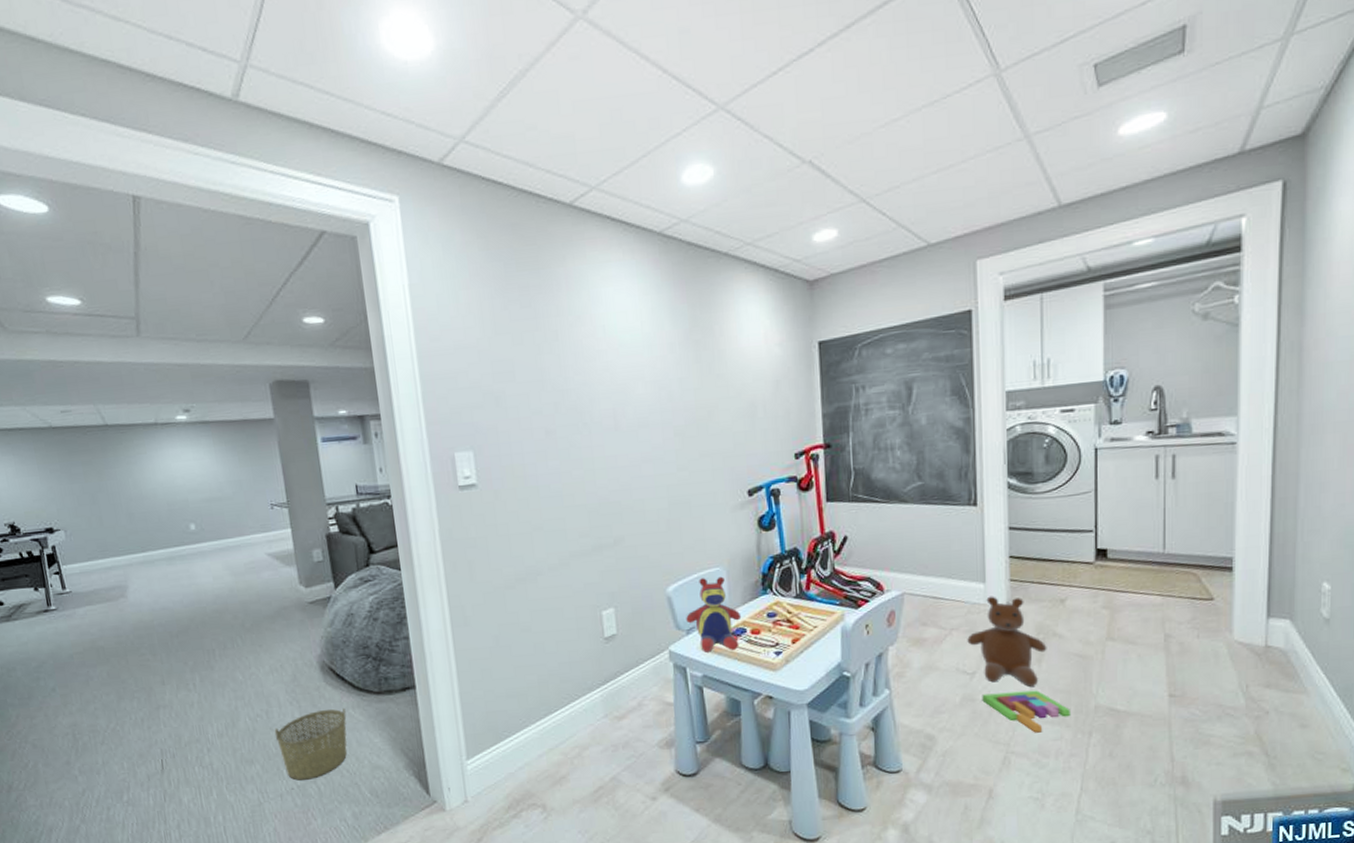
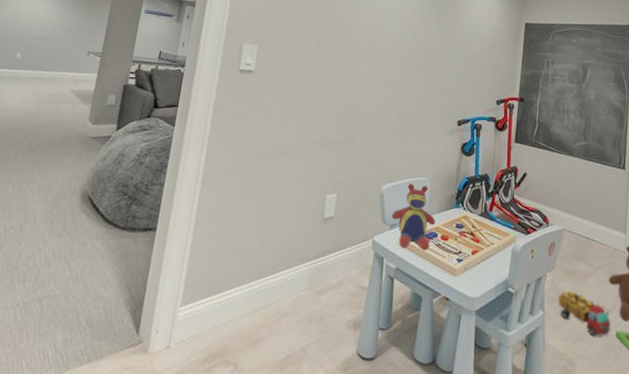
basket: present [274,707,347,781] -> none [18,234,90,298]
toy truck: none [905,661,975,705] -> present [557,291,611,336]

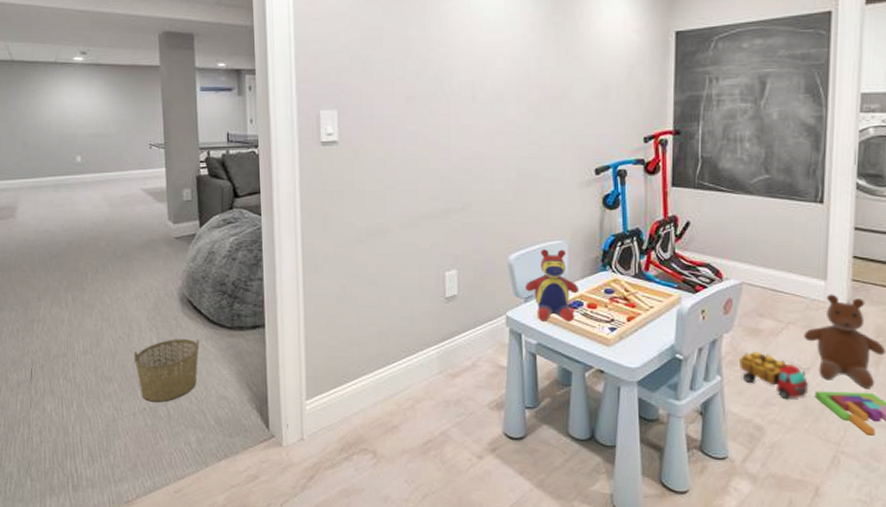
basket: none [18,234,90,298] -> present [133,338,200,402]

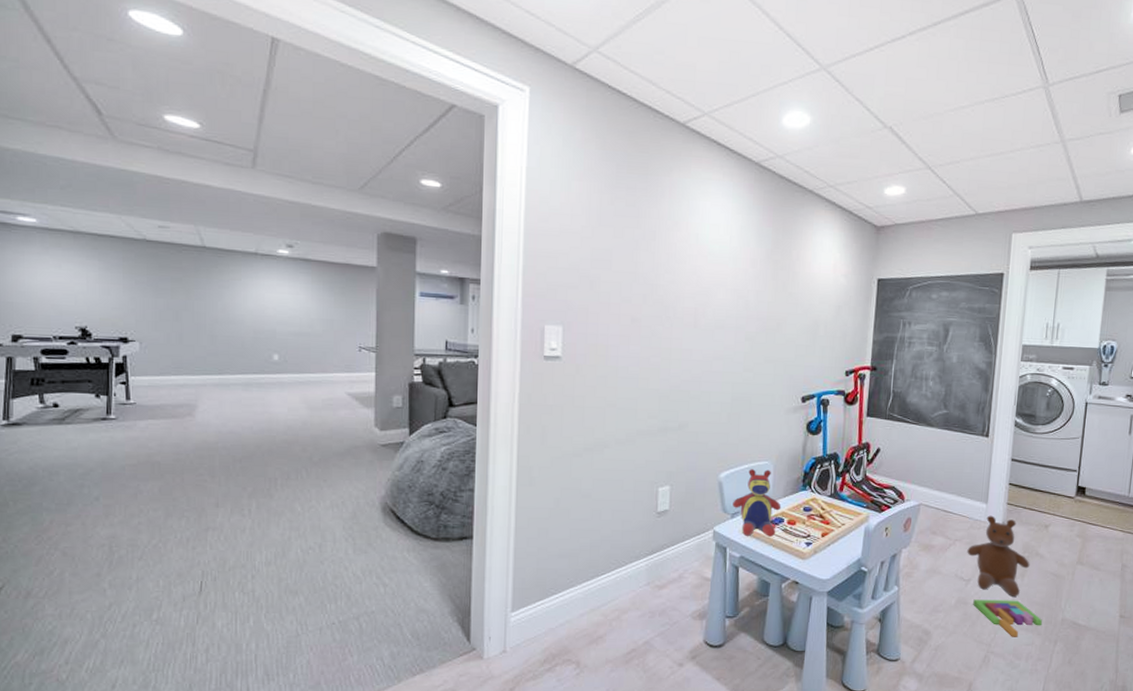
basket: present [133,338,200,402] -> none [324,549,400,616]
toy truck: present [738,352,808,399] -> none [913,565,968,606]

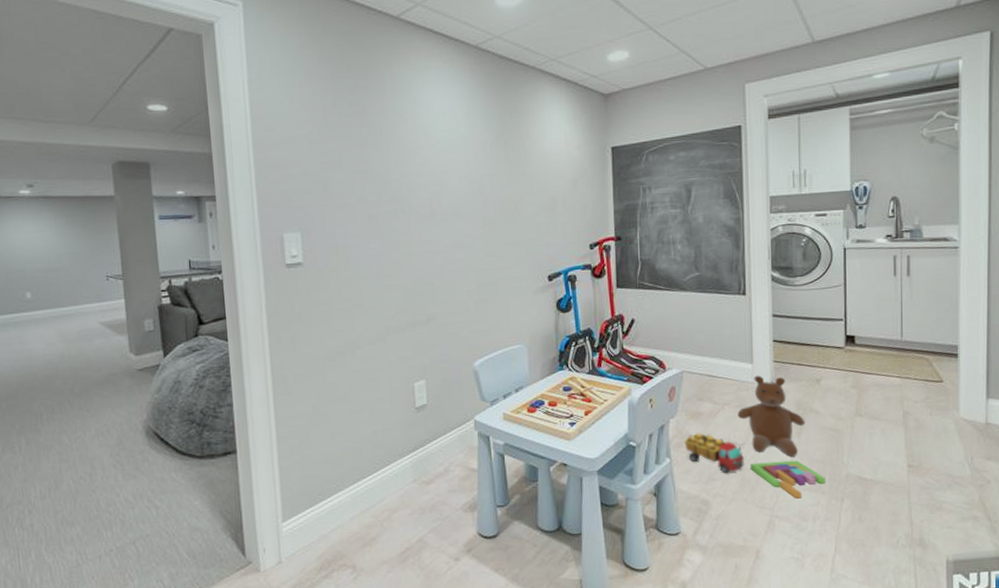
stuffed animal: present [733,469,781,538] -> none [490,353,540,422]
toy truck: none [913,565,968,606] -> present [684,433,744,473]

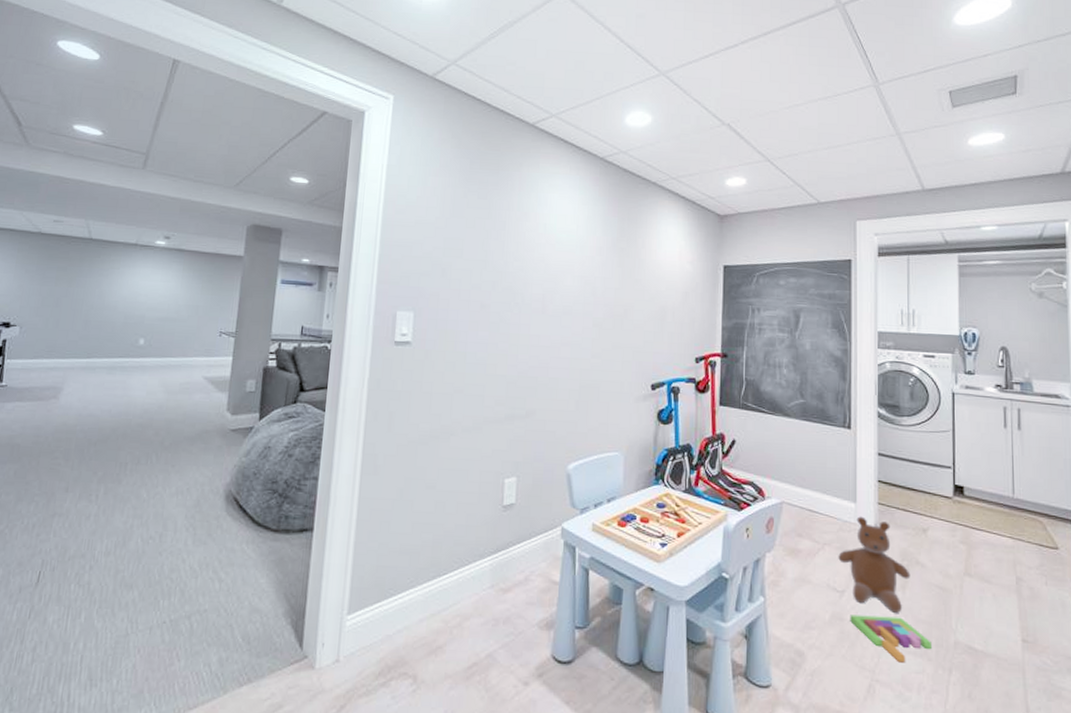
toy truck: present [684,433,744,473] -> none [780,572,843,622]

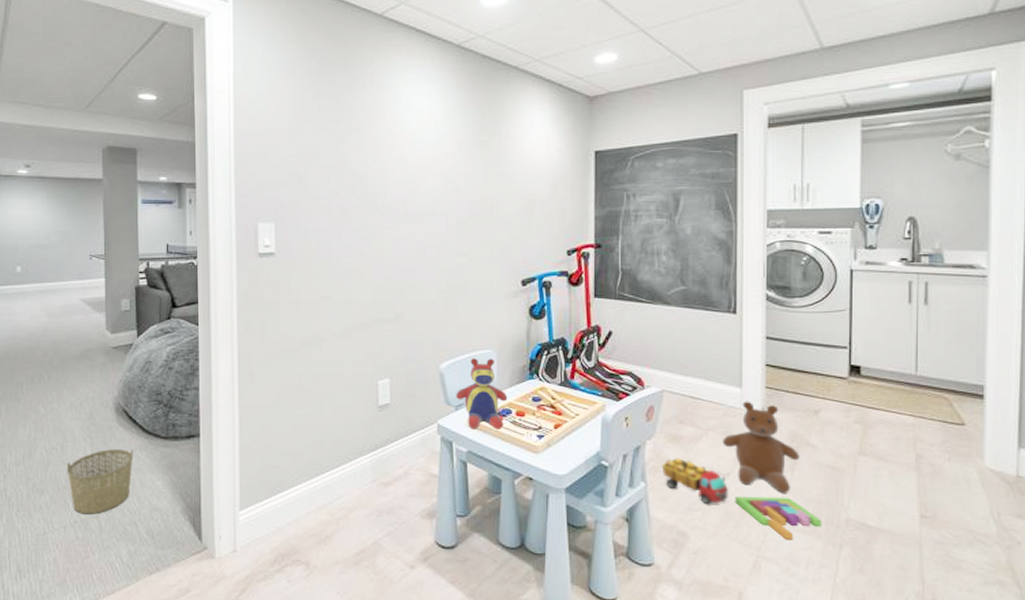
basket: none [162,541,239,615] -> present [66,448,134,514]
stuffed animal: none [582,460,633,537] -> present [456,358,508,431]
toy truck: none [780,572,843,622] -> present [661,458,728,504]

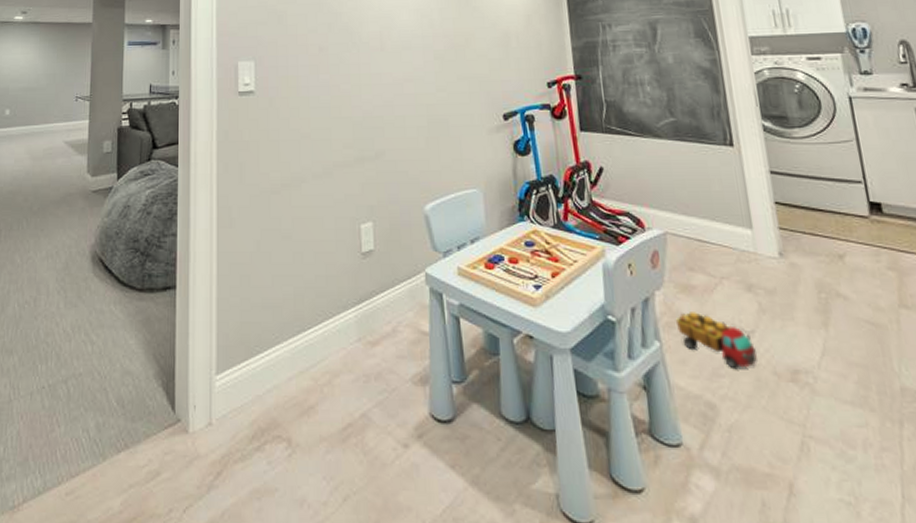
basket: present [66,448,134,514] -> none [38,302,107,379]
stuffed animal: present [456,358,508,431] -> none [443,198,499,280]
teddy bear: present [722,401,800,493] -> none [740,244,832,355]
toy blocks: present [735,496,821,540] -> none [765,359,873,415]

